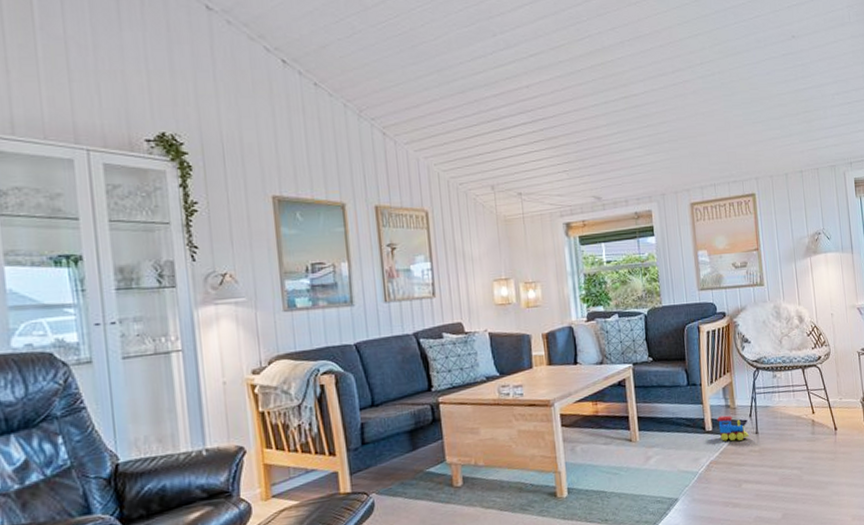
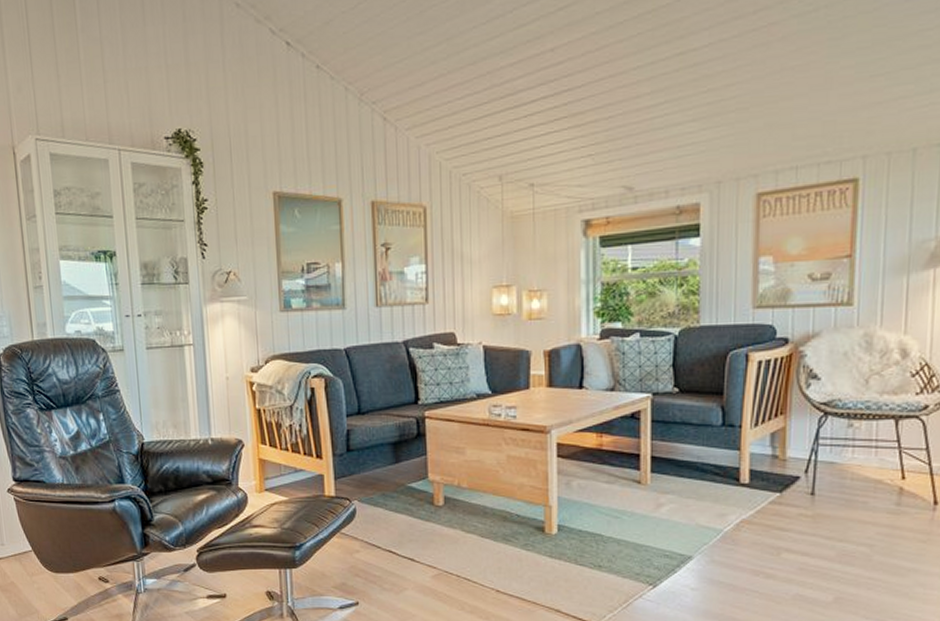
toy train: present [717,415,749,441] -> none [757,467,800,500]

